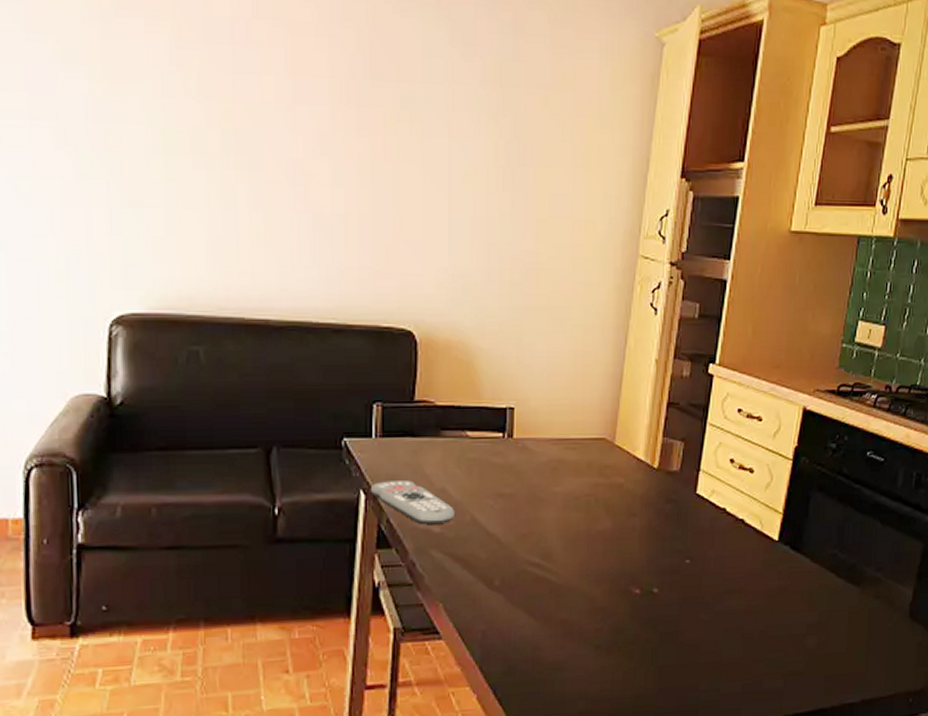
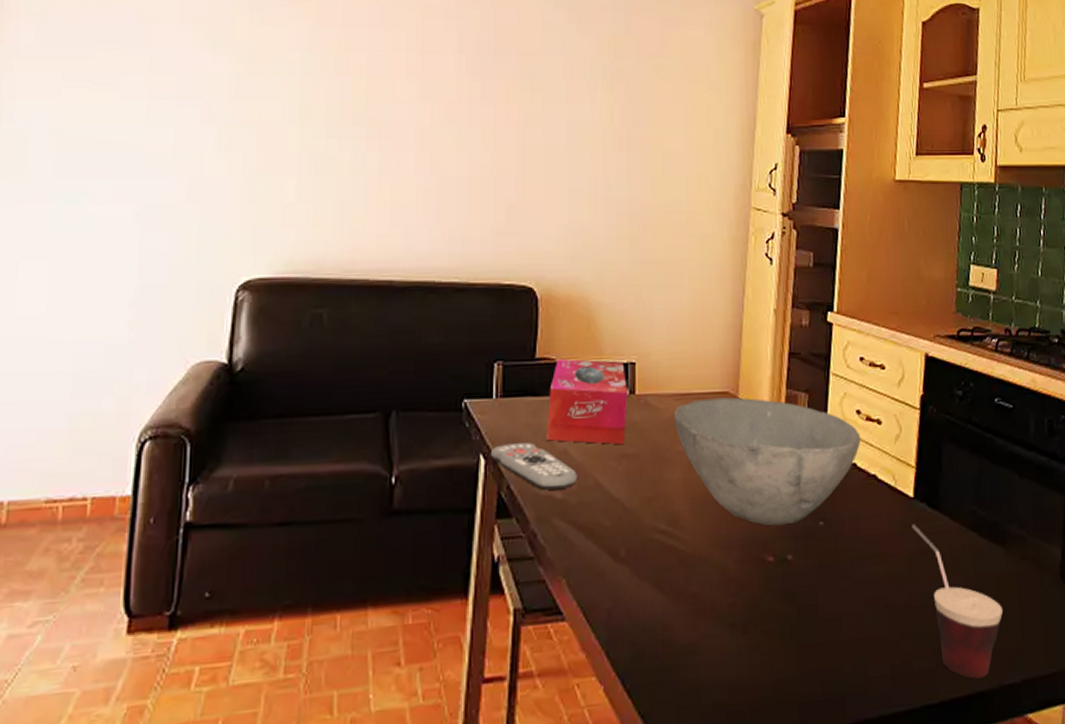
tissue box: none [425,402,505,485] -> present [546,359,627,445]
bowl: none [550,443,733,563] -> present [673,397,861,526]
cup: none [774,564,851,698] -> present [912,524,1003,679]

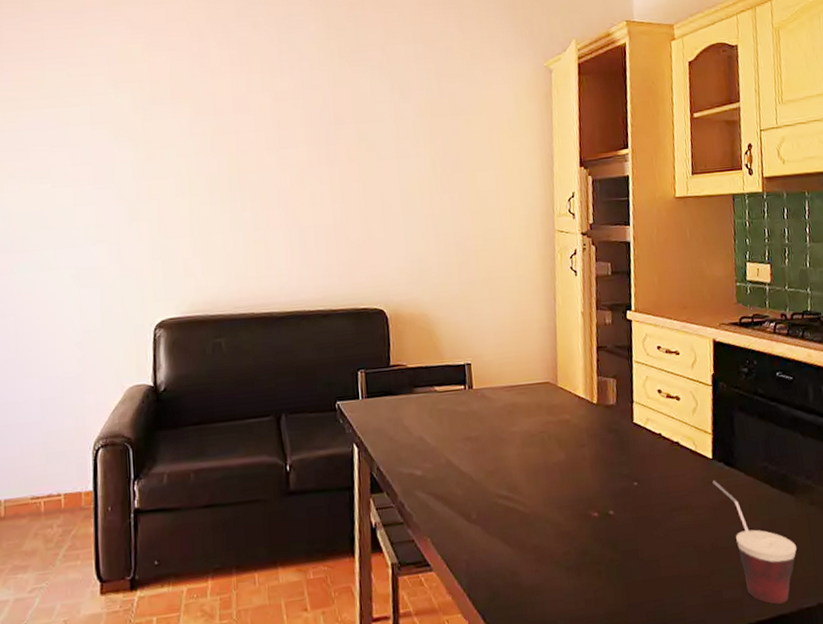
remote control: present [490,442,578,490] -> none [361,432,433,469]
tissue box: present [546,359,627,445] -> none [403,364,468,431]
bowl: present [673,397,861,526] -> none [505,385,664,488]

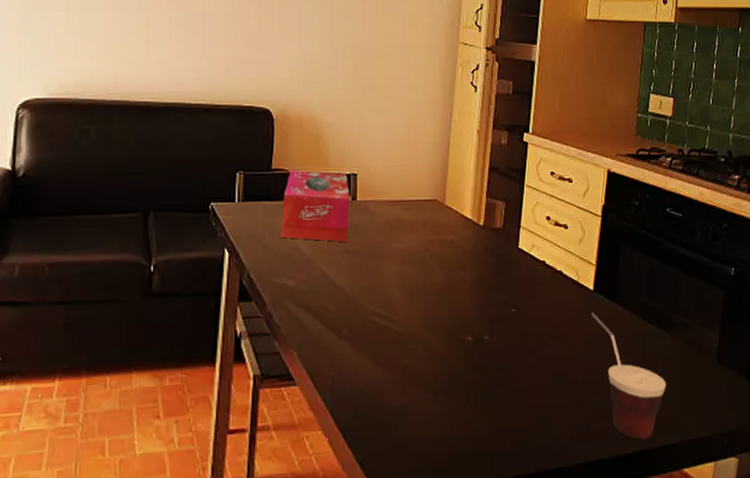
tissue box: none [403,364,468,431] -> present [281,170,350,243]

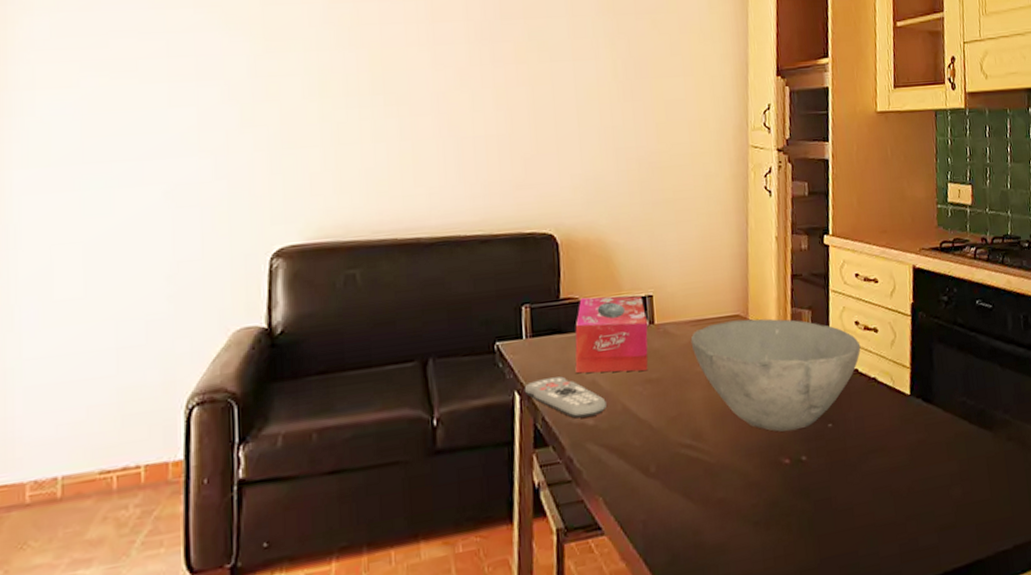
remote control: none [233,239,308,279] -> present [524,376,608,419]
bowl: none [389,204,550,312] -> present [690,318,861,432]
cup: present [591,312,666,439] -> none [910,418,994,549]

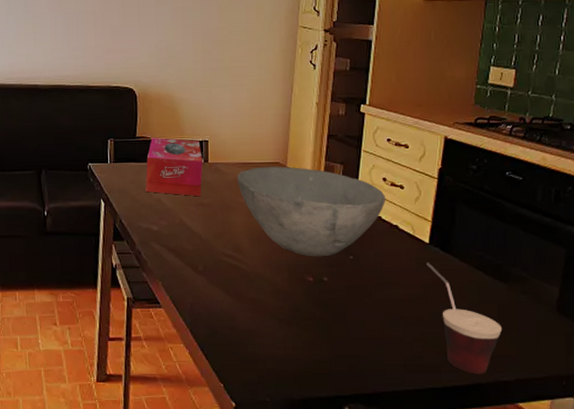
remote control: present [524,376,608,419] -> none [107,193,169,224]
cup: none [910,418,994,549] -> present [426,262,502,374]

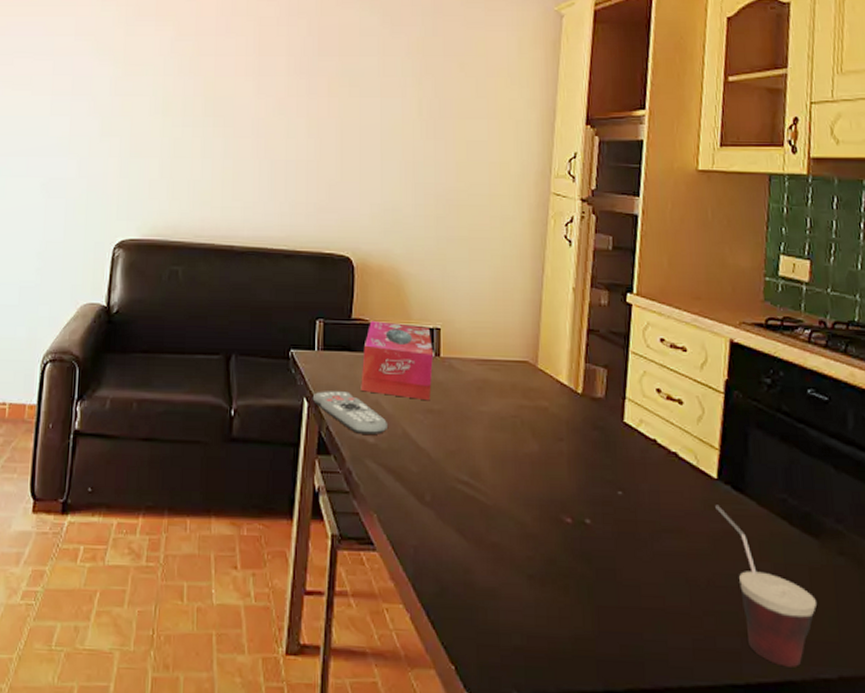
remote control: none [107,193,169,224] -> present [312,391,389,435]
bowl: present [237,166,386,257] -> none [475,366,662,490]

